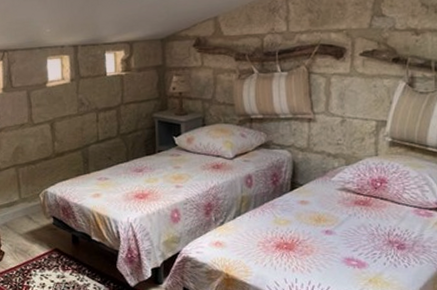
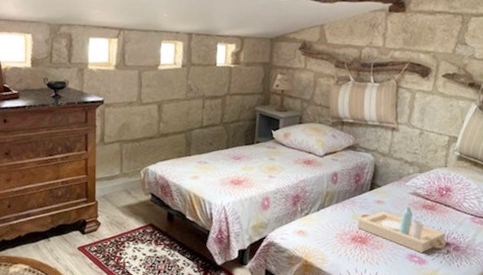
serving tray: none [280,205,388,255] -> present [357,207,446,253]

